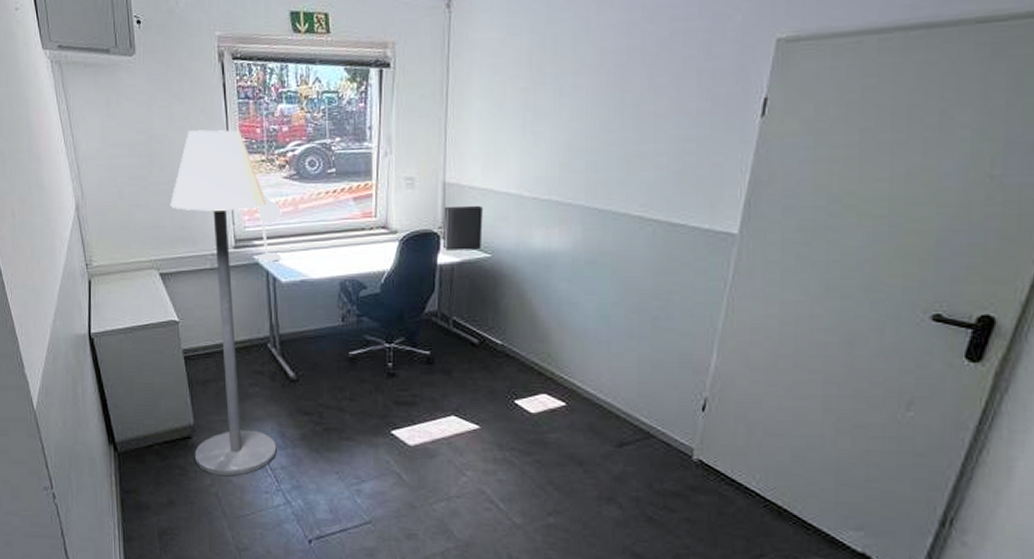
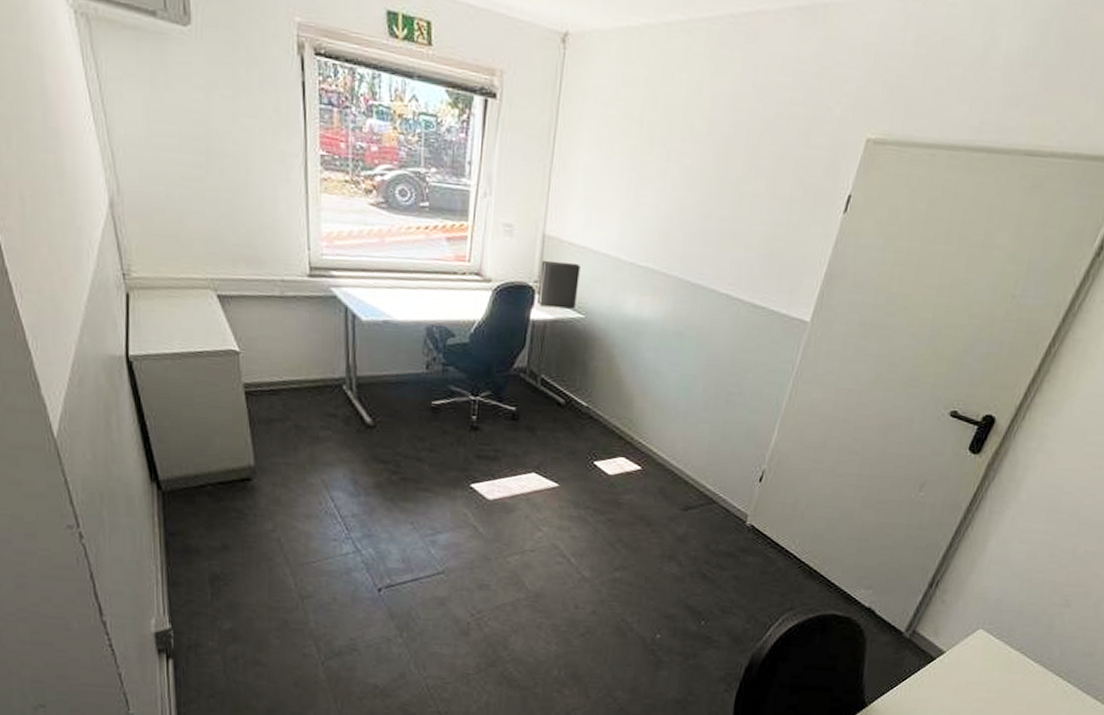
floor lamp: present [170,130,277,476] -> none [232,132,350,522]
desk lamp: present [258,196,282,262] -> none [337,222,366,297]

